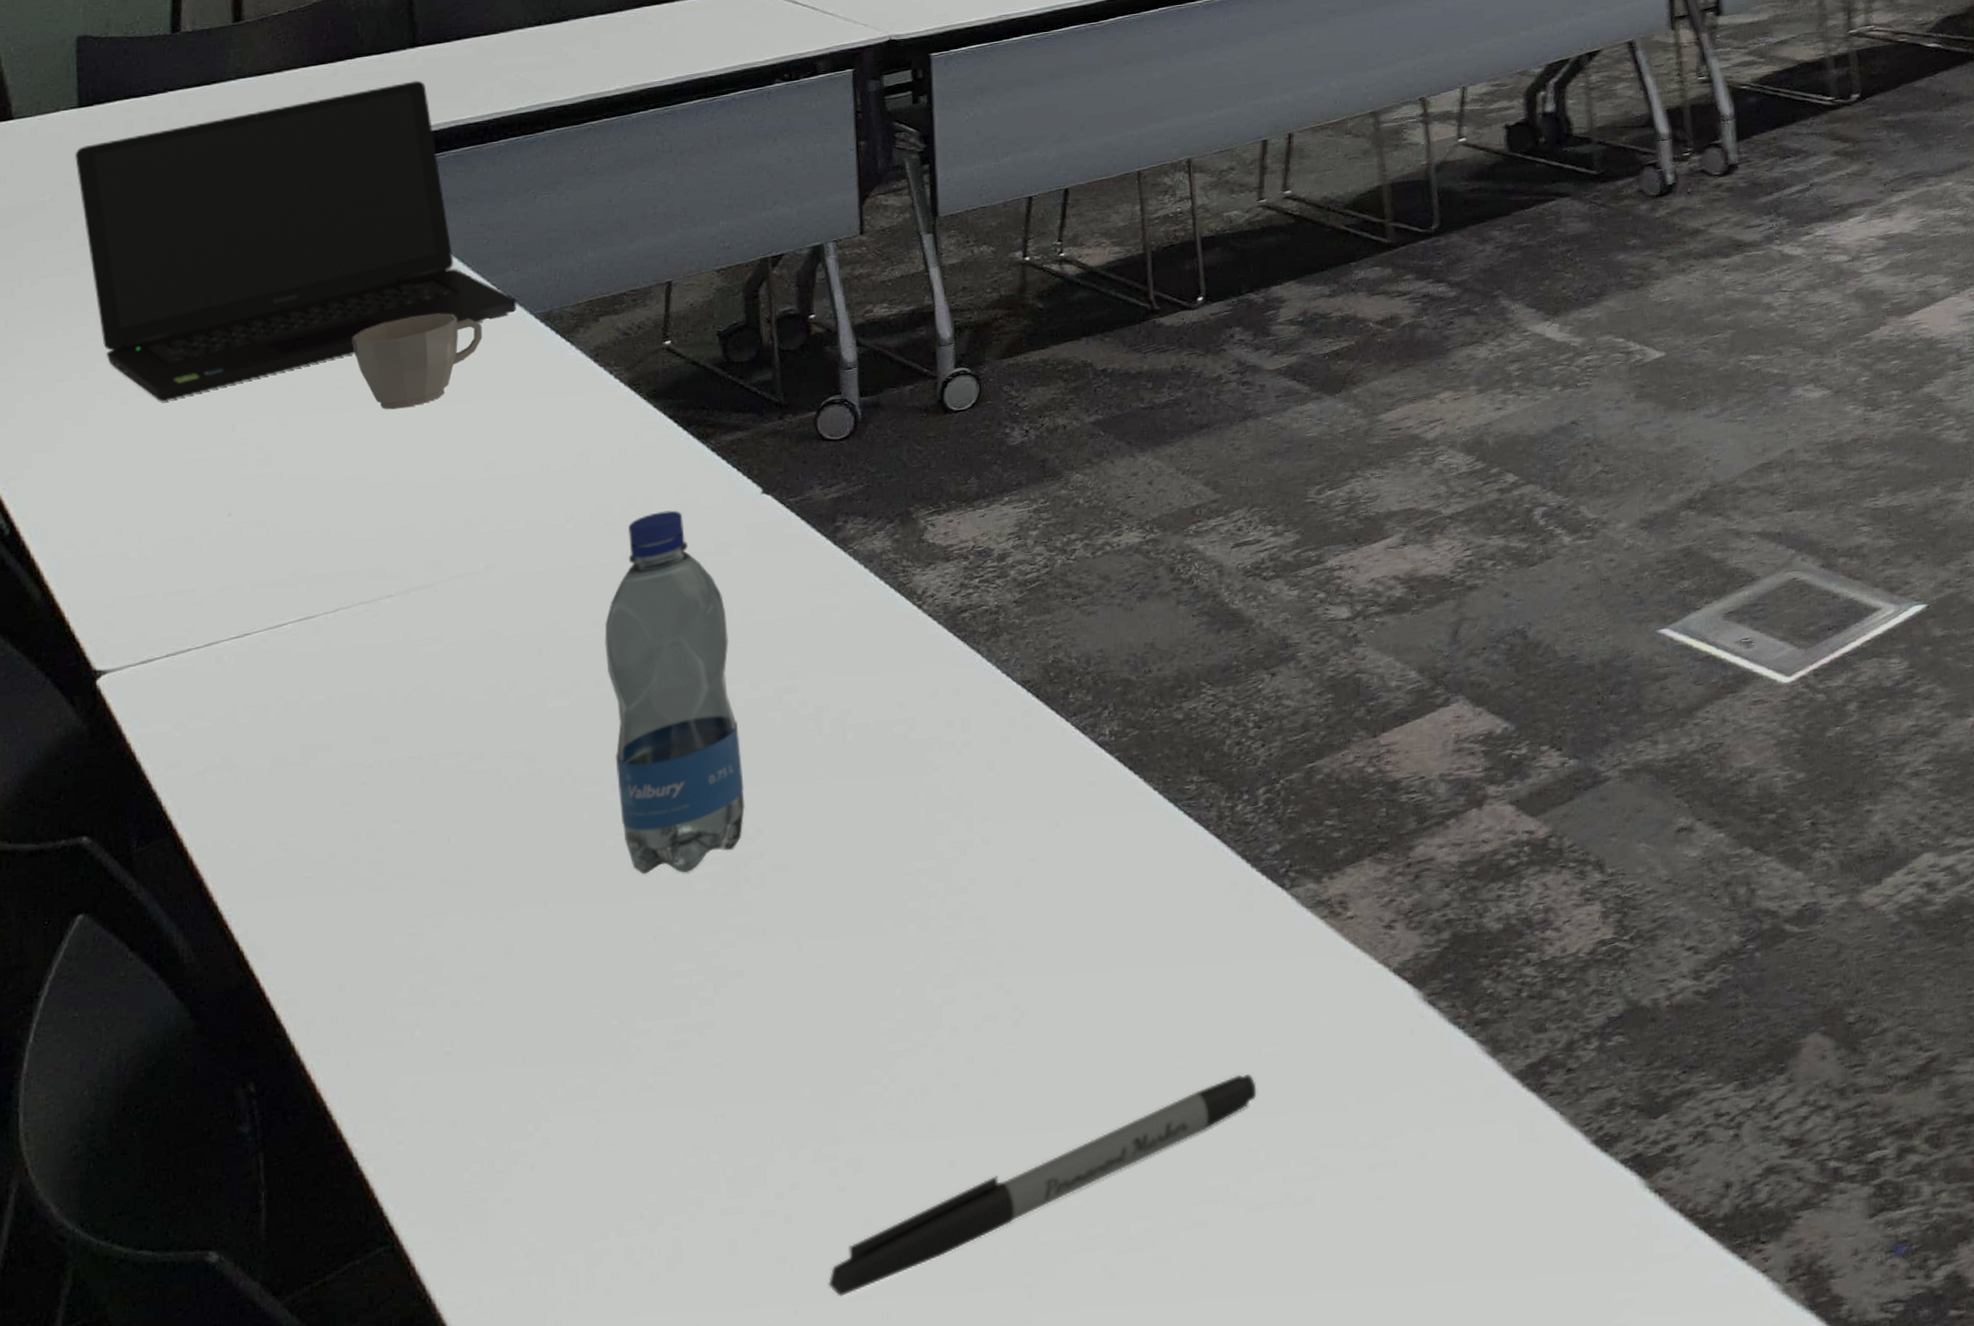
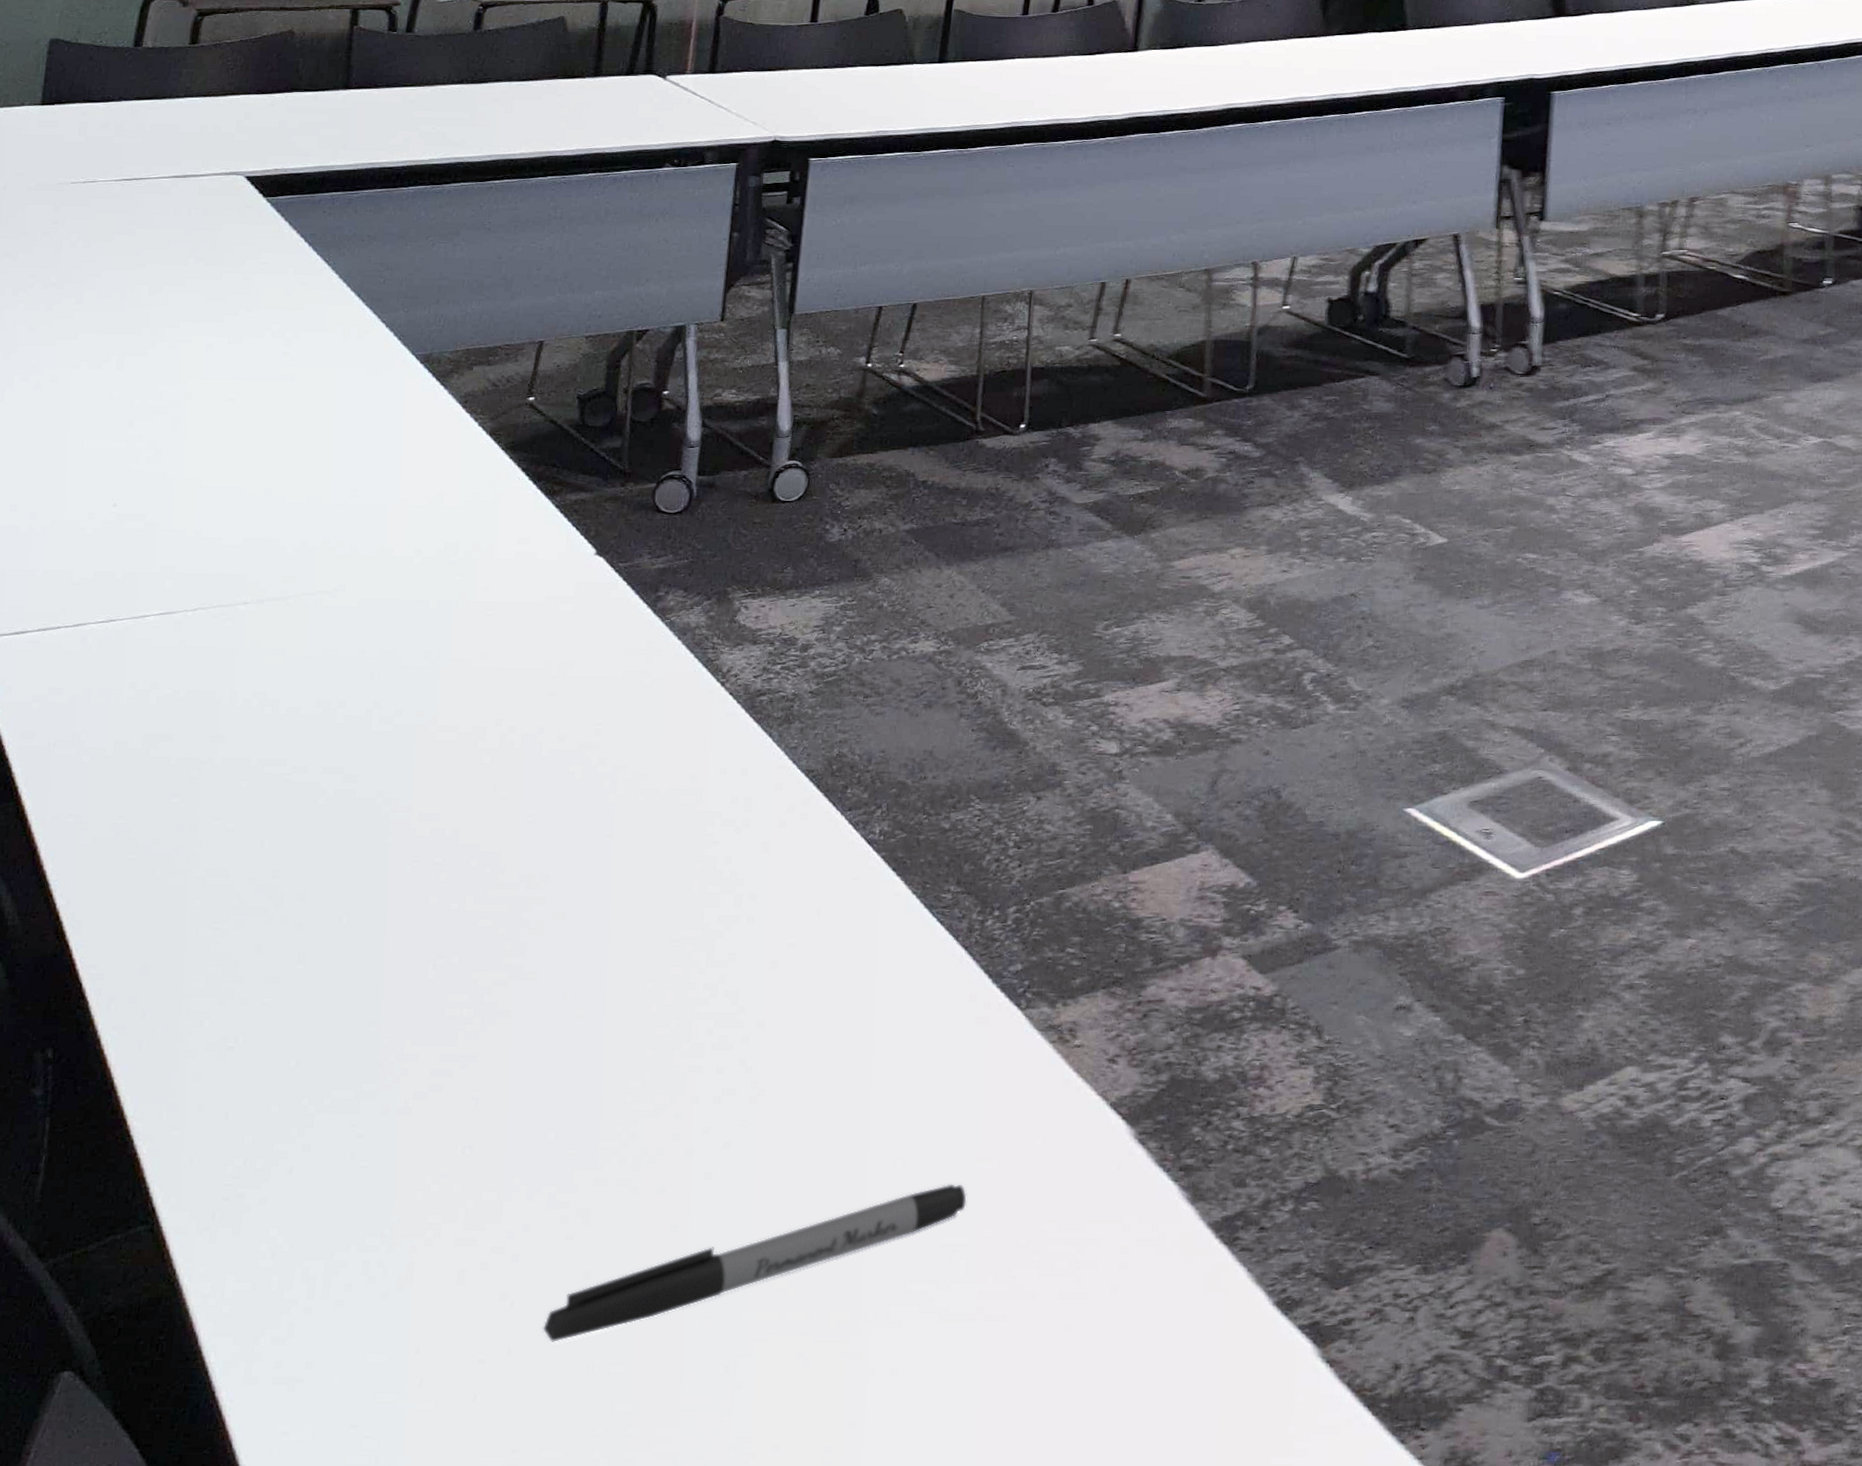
laptop: present [75,80,517,401] -> none [27,120,402,390]
cup: present [352,313,483,410] -> none [249,341,367,427]
bottle: present [604,510,745,875] -> none [421,558,546,909]

